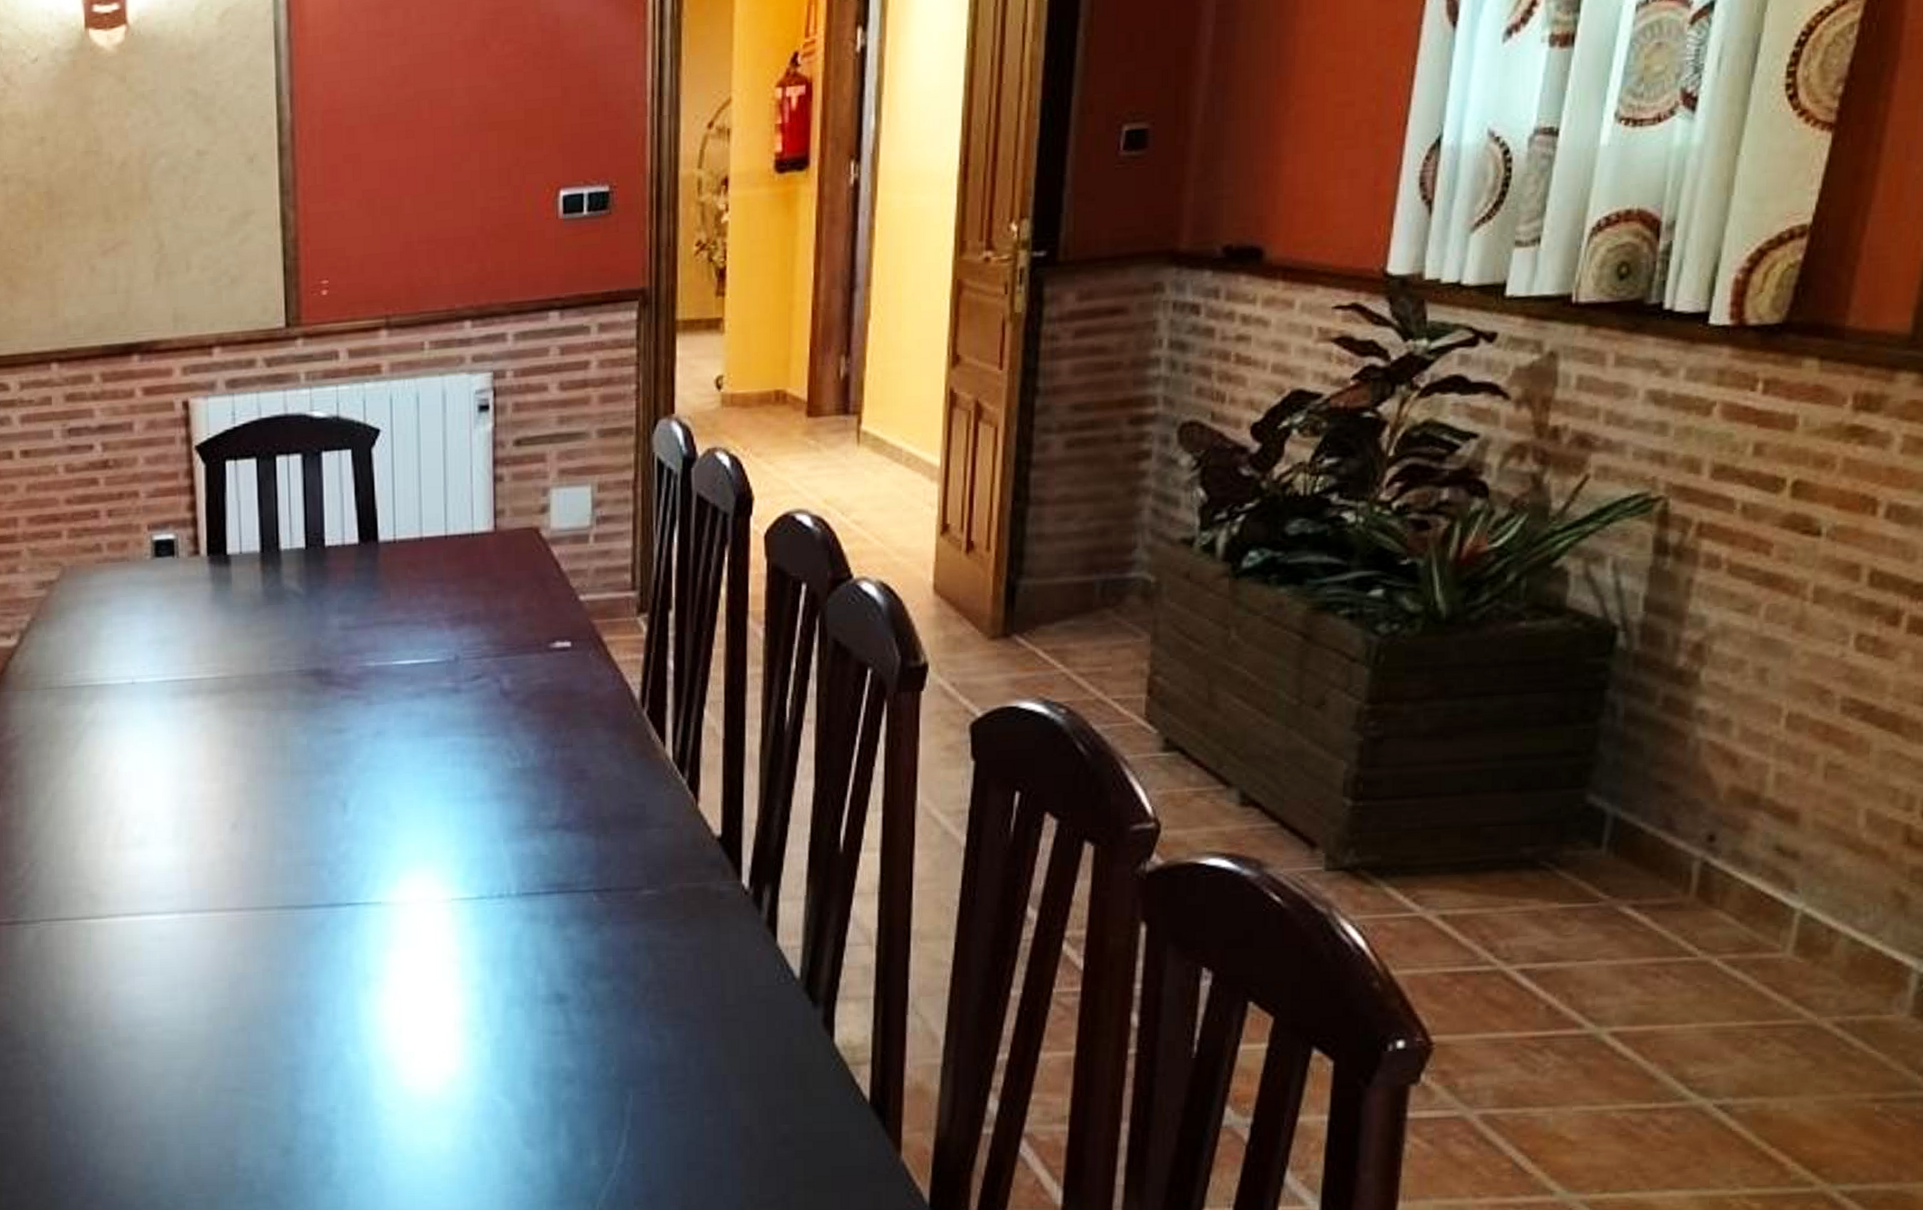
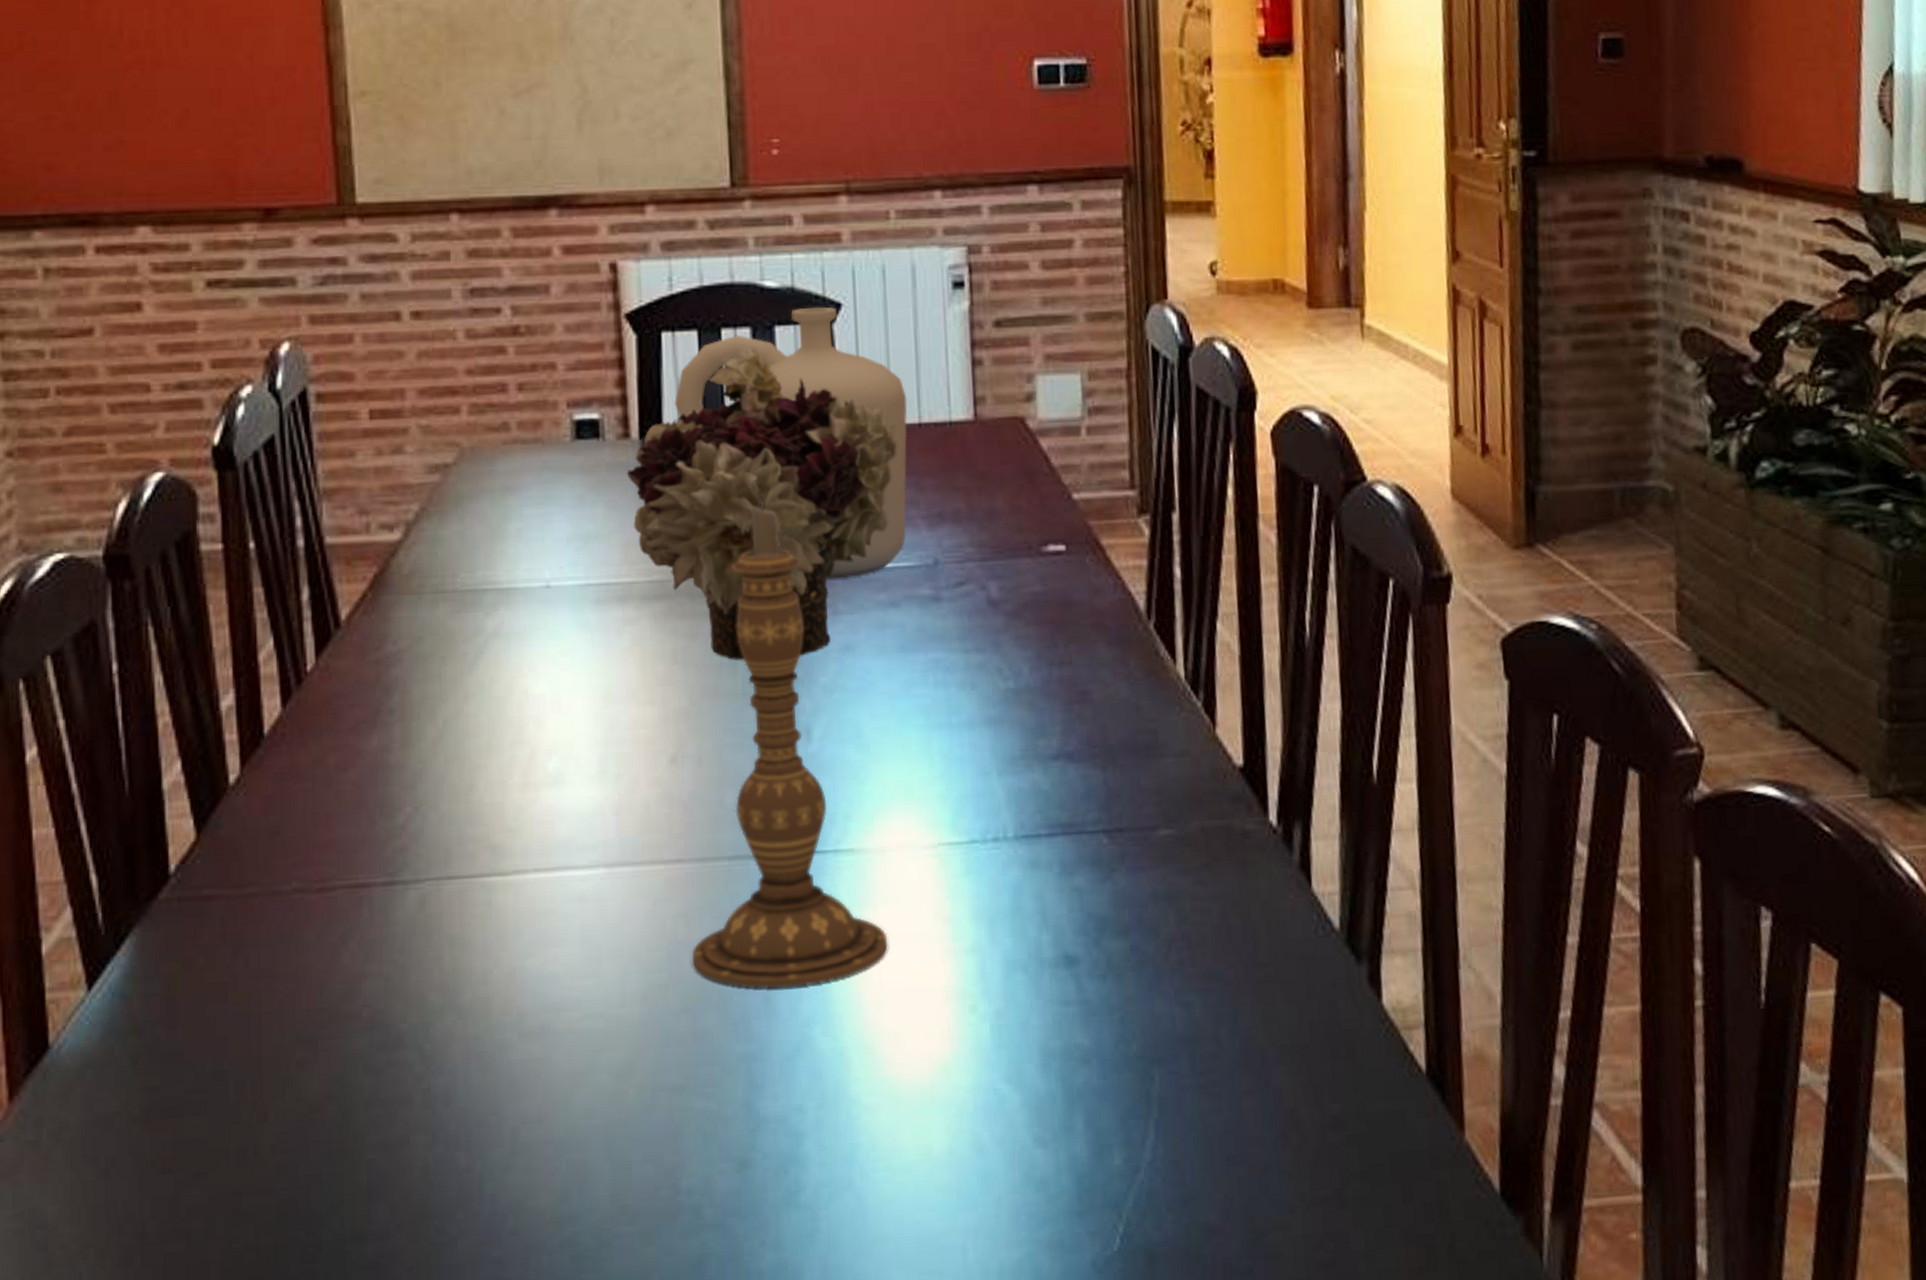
flower arrangement: none [196,471,426,744] -> present [626,347,898,660]
water jug: none [236,432,436,675] -> present [674,306,908,580]
candlestick: none [248,605,408,1014] -> present [692,498,888,989]

